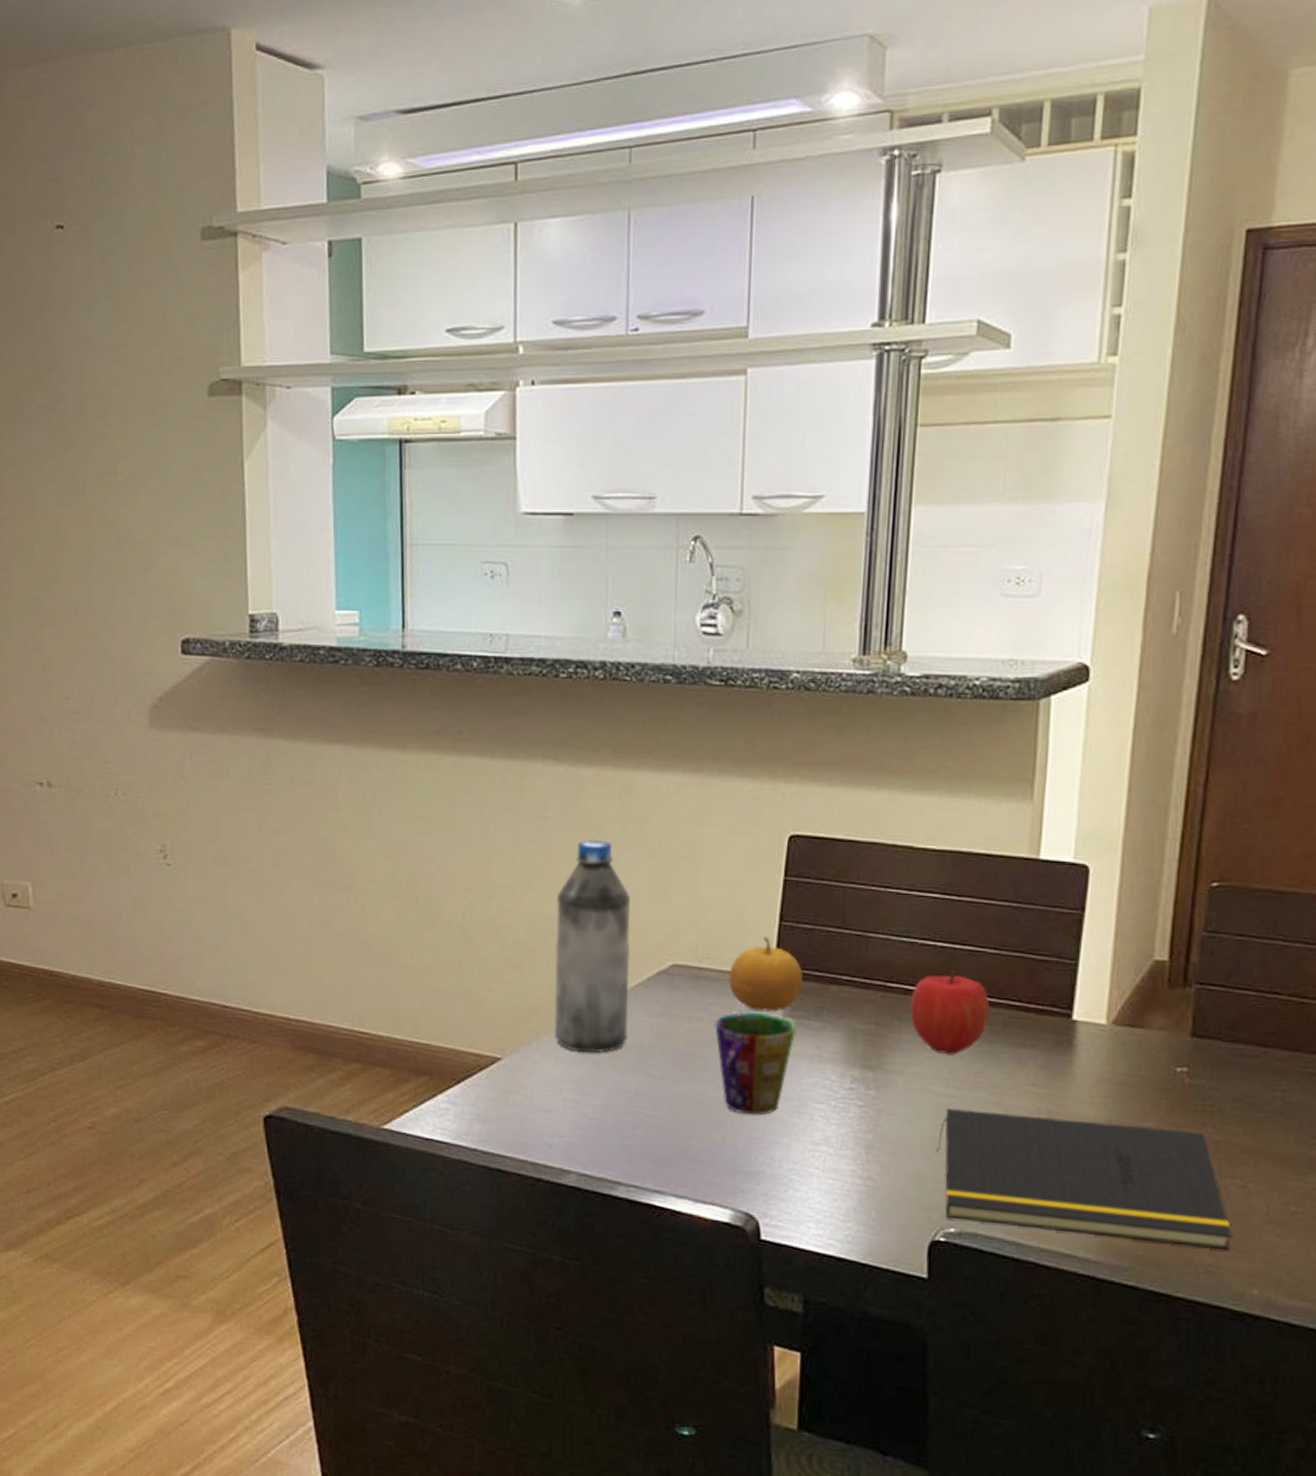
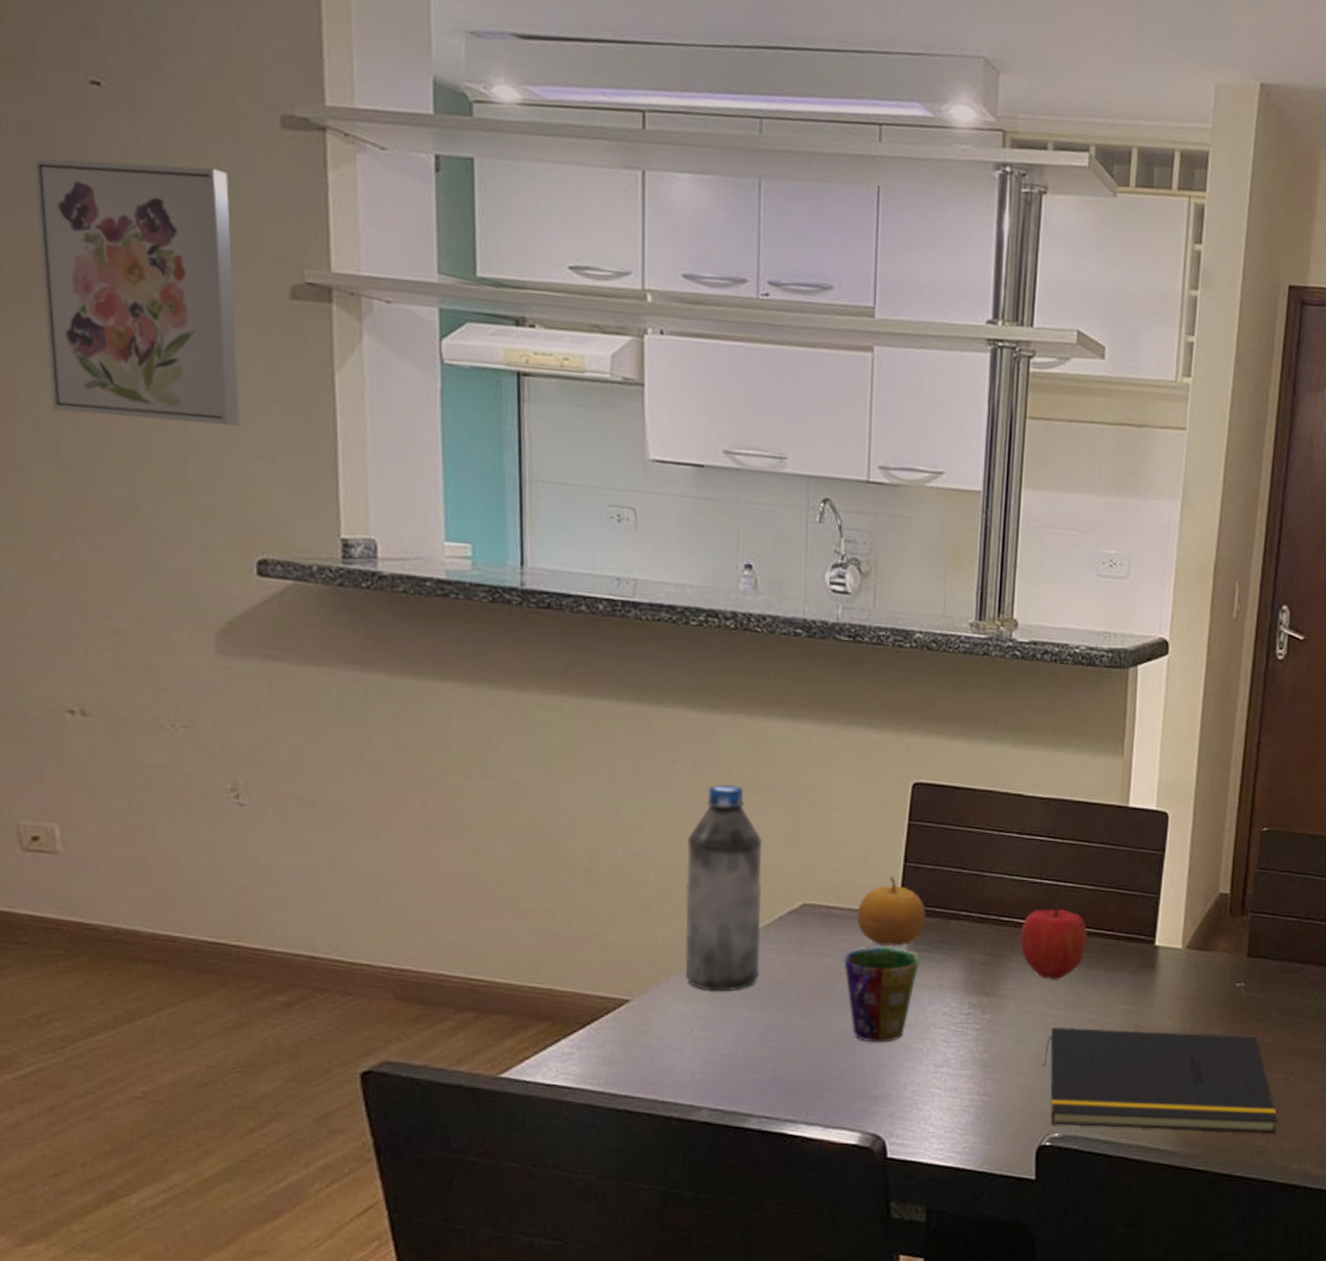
wall art: none [15,286,168,520] -> present [34,157,240,426]

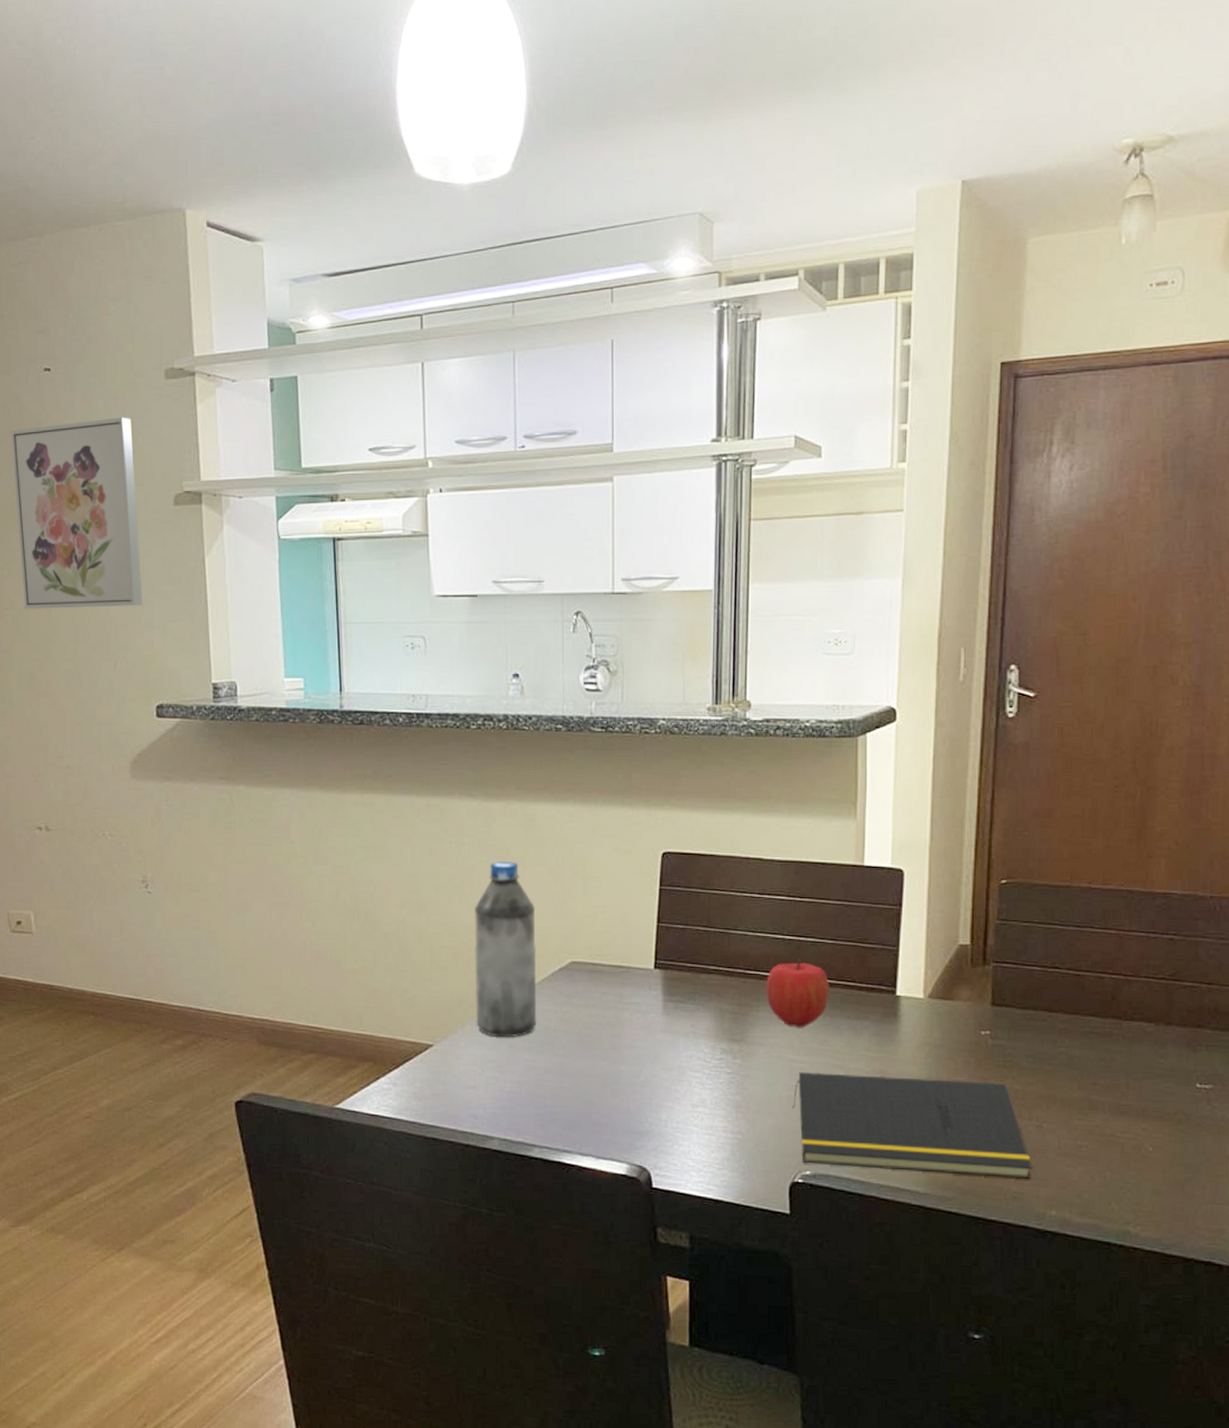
cup: present [844,947,919,1043] -> none [608,998,674,1084]
fruit: present [857,876,926,946] -> none [618,936,678,998]

